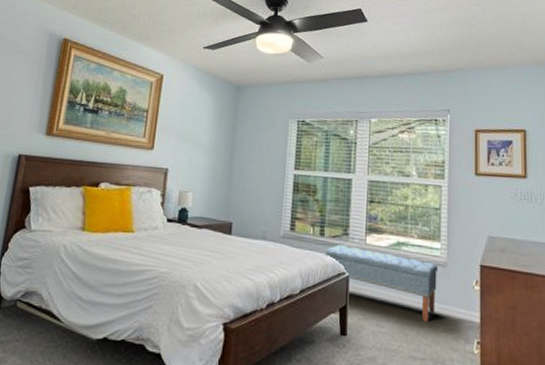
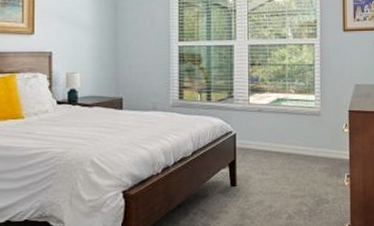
bench: present [326,245,439,323] -> none [214,107,314,165]

